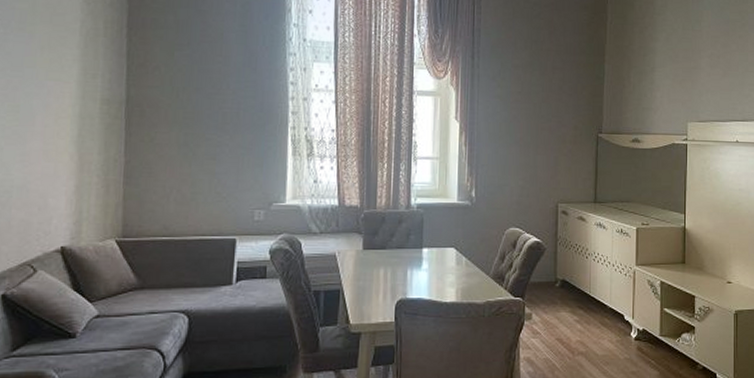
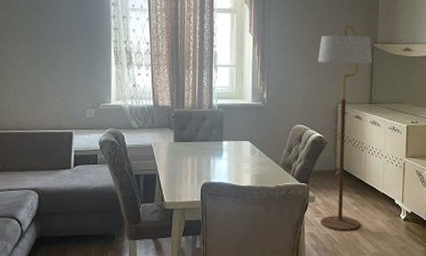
floor lamp: none [535,112,597,354] -> present [318,25,372,230]

